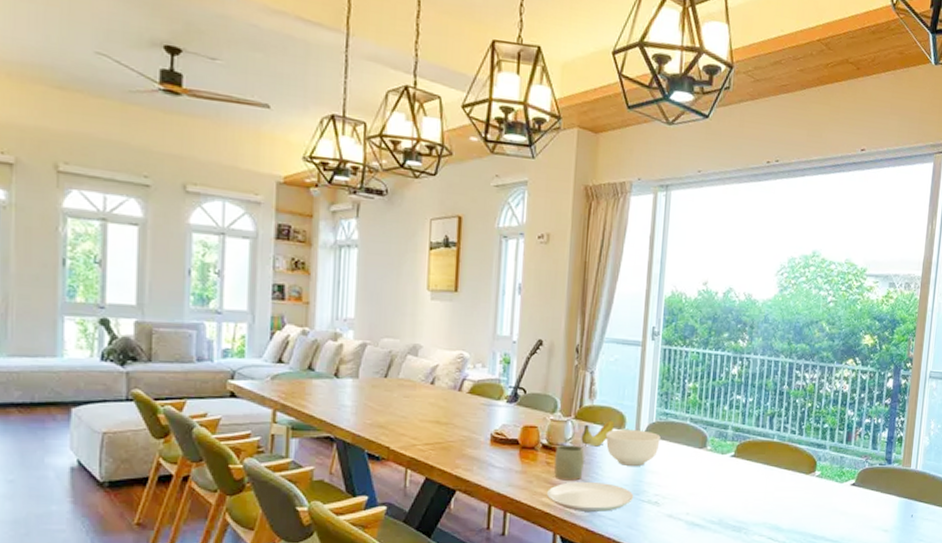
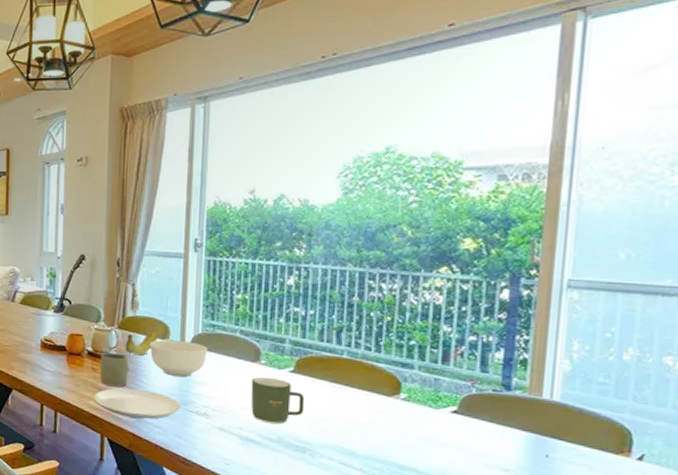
mug: none [697,463,743,506] -> present [251,377,305,424]

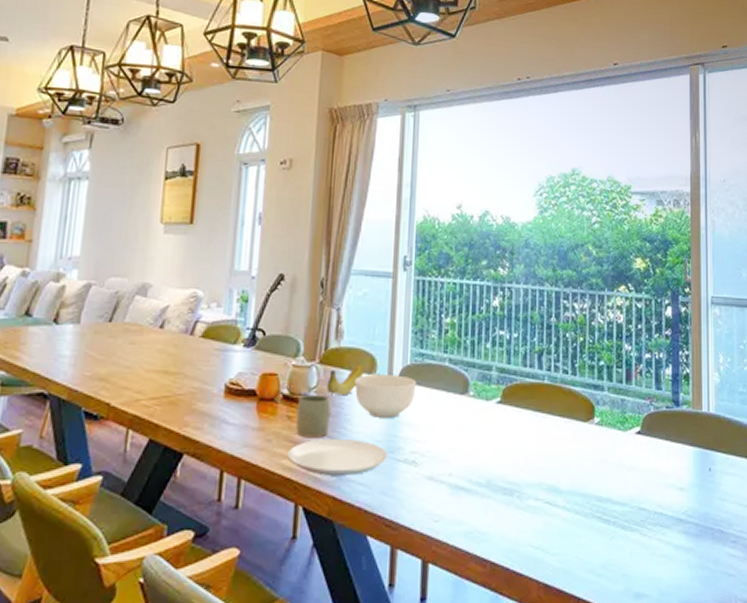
mug: present [251,377,305,424] -> none [460,412,512,464]

